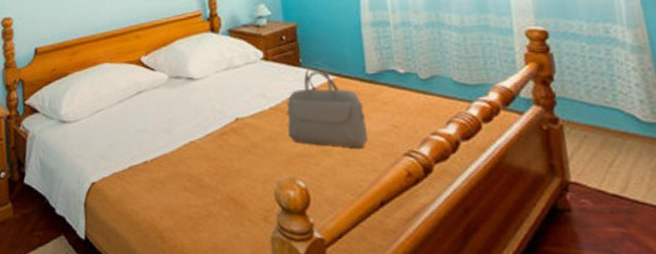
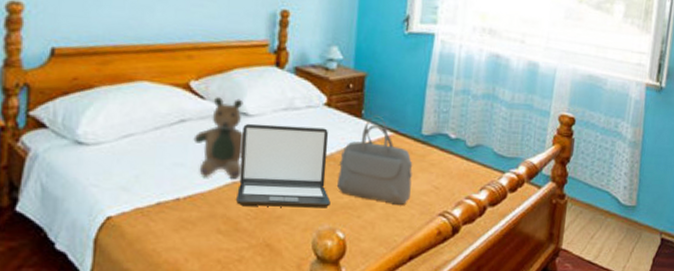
teddy bear: none [151,66,197,139] -> present [193,97,244,179]
laptop: none [191,81,286,163] -> present [236,123,331,208]

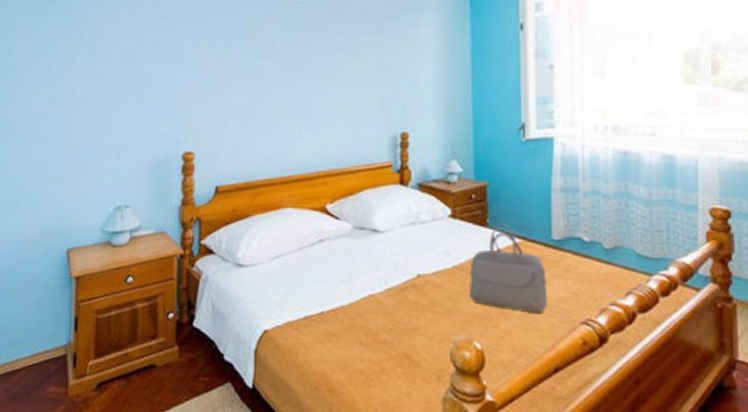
teddy bear: present [193,97,244,179] -> none [332,217,377,292]
laptop: present [236,123,331,208] -> none [374,239,464,319]

